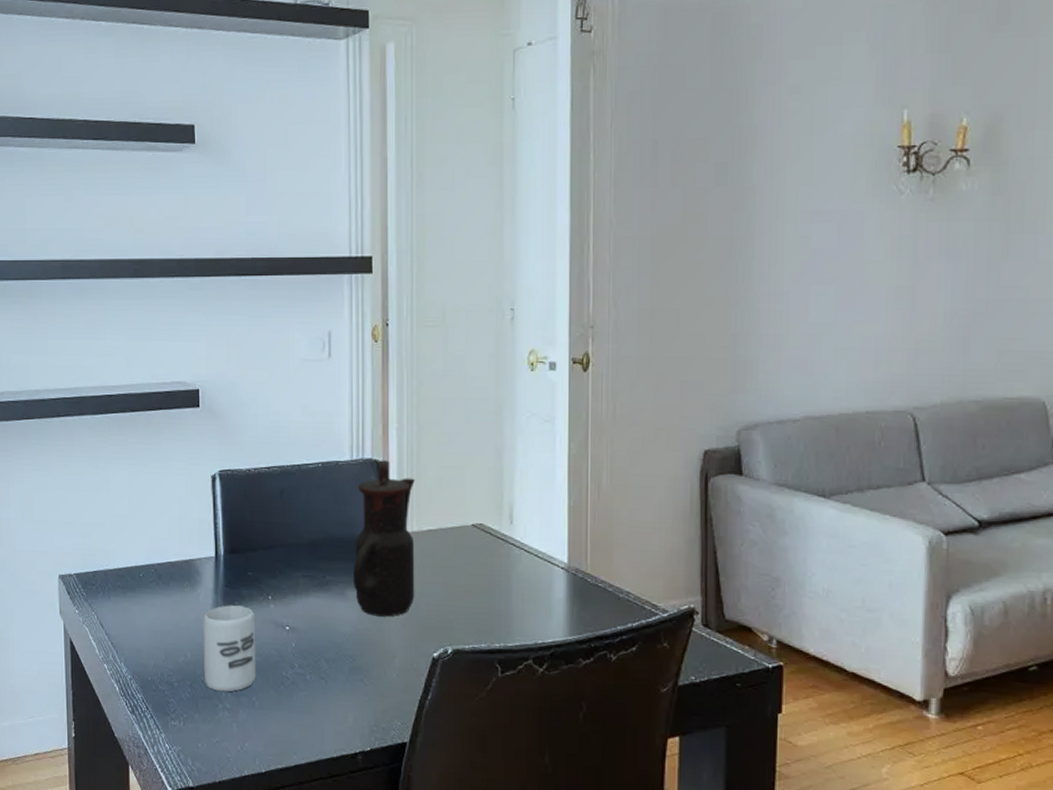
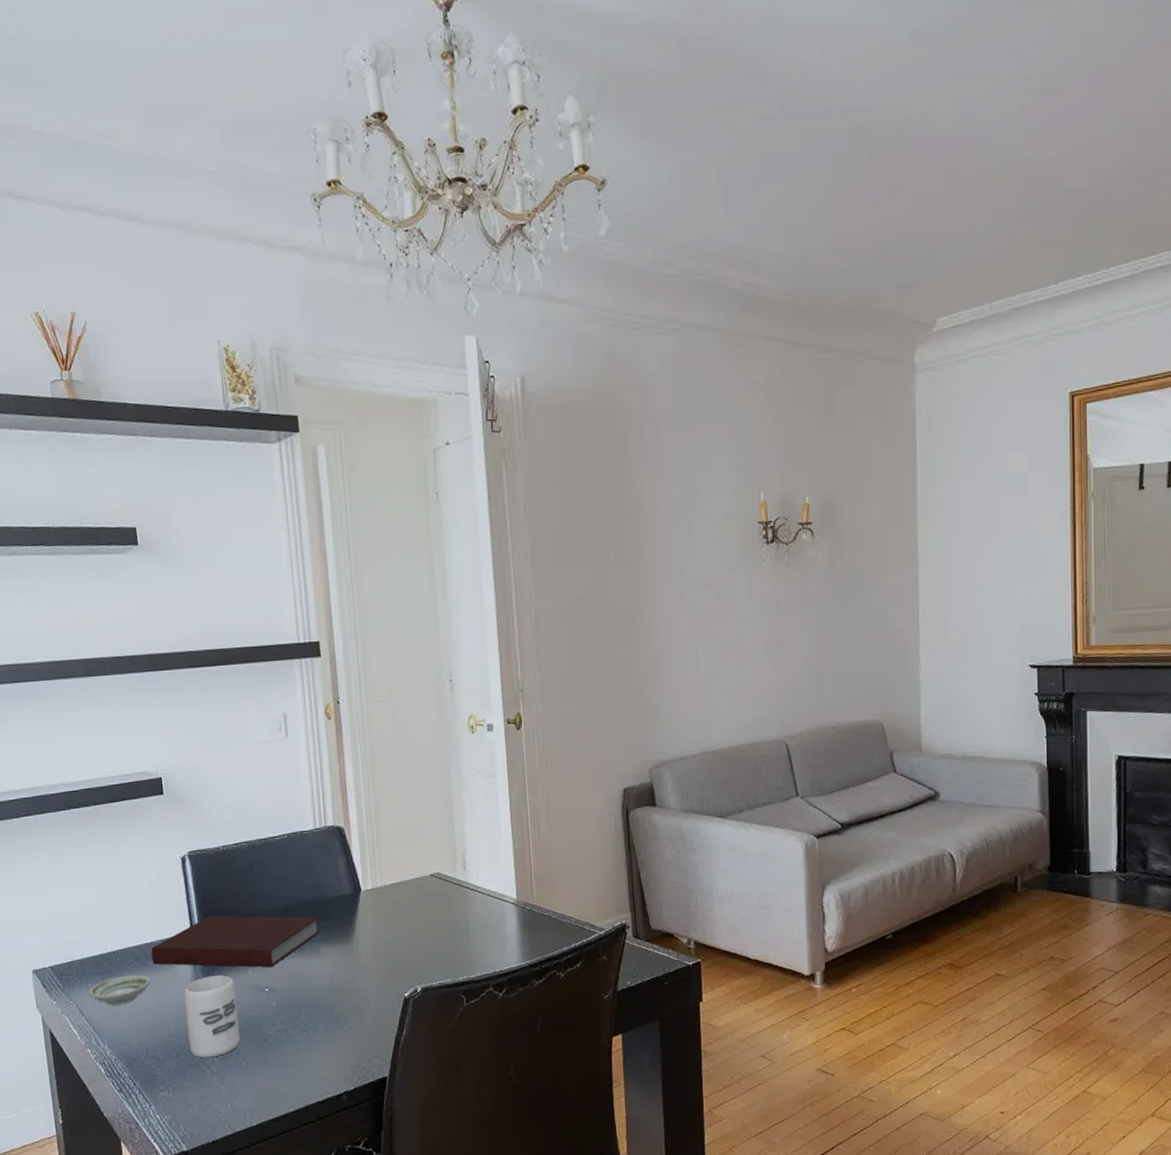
saucer: none [110,592,171,623] -> present [89,974,151,1005]
notebook: none [174,541,348,605] -> present [151,915,321,968]
teapot: present [352,460,415,617] -> none [322,825,384,968]

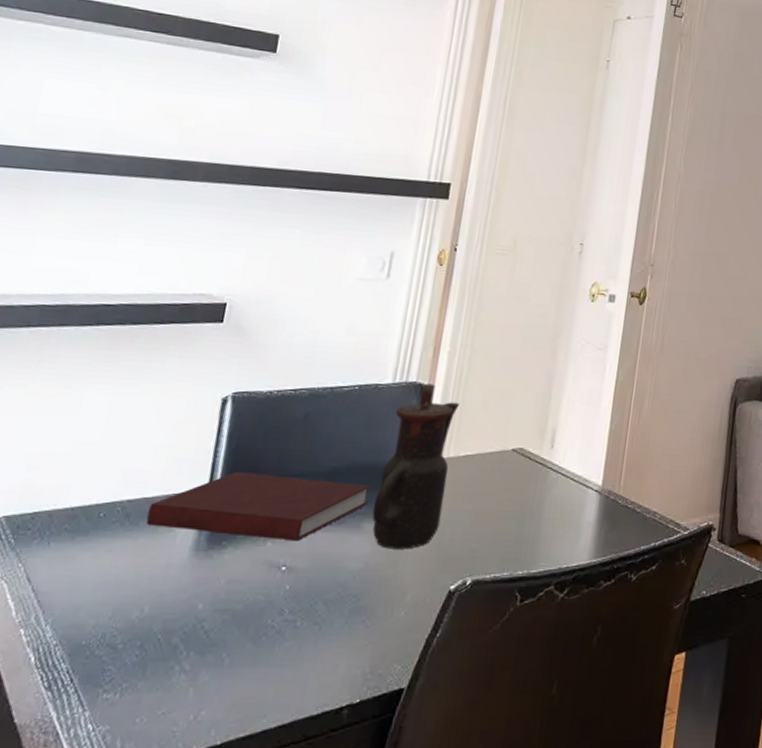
saucer: present [89,974,151,1005] -> none [47,535,137,573]
cup: present [183,975,241,1058] -> none [161,545,245,651]
teapot: none [322,825,384,968] -> present [372,383,459,549]

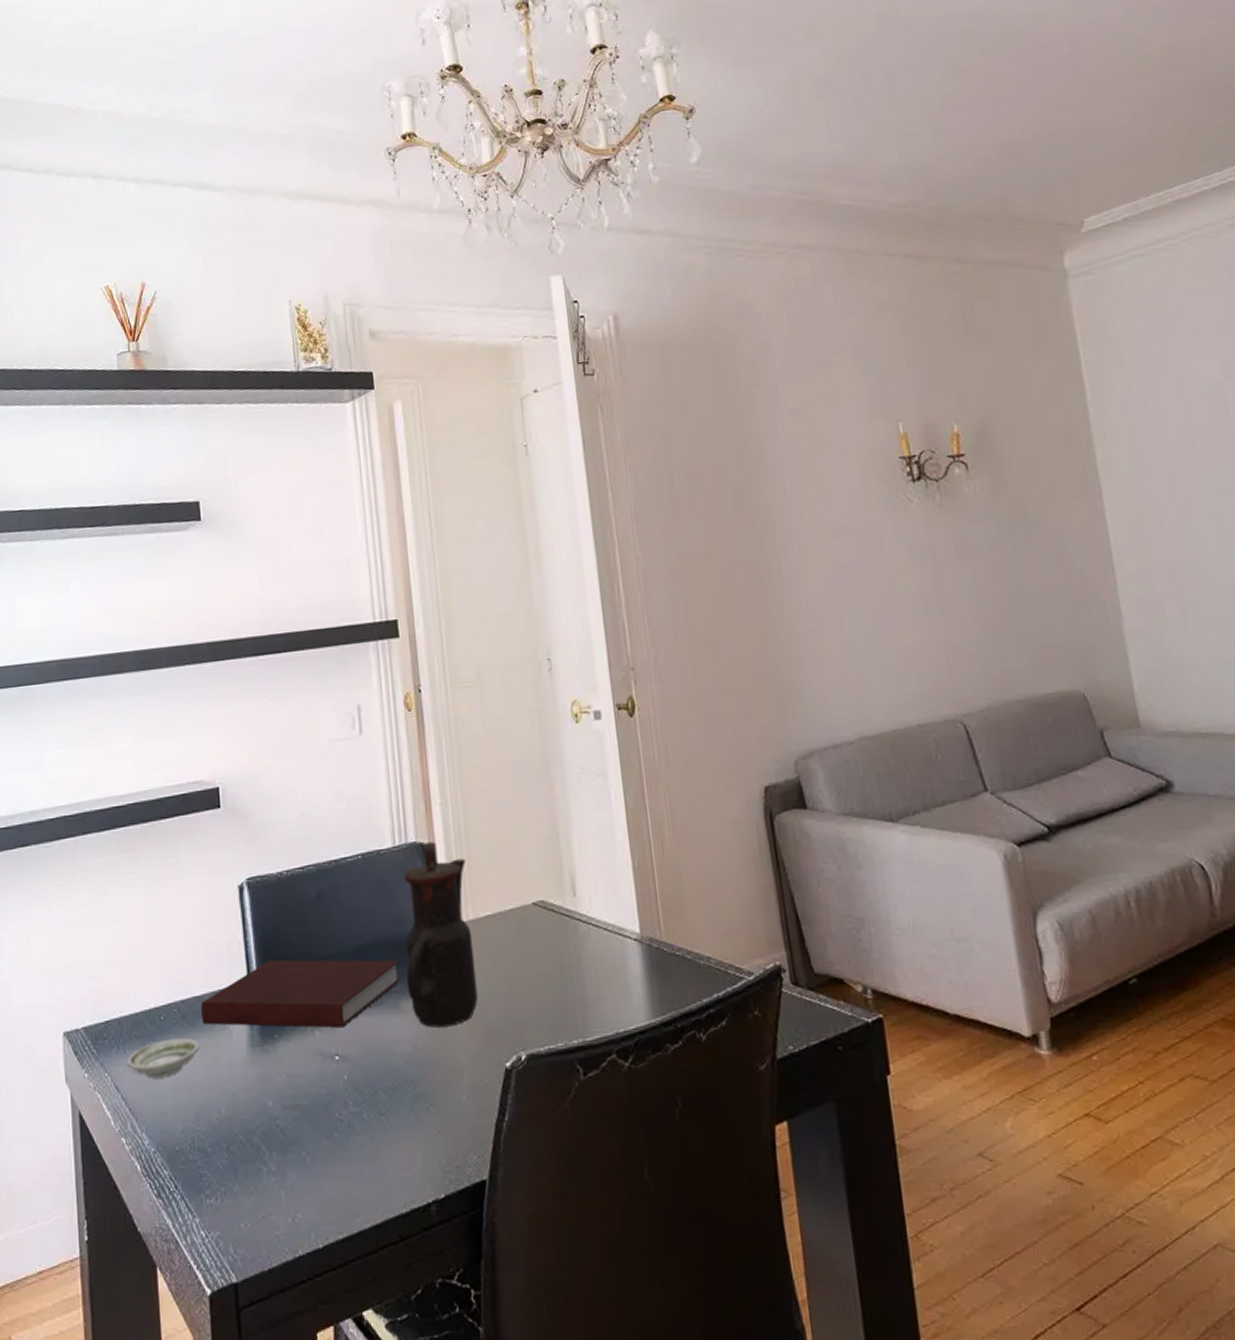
saucer: none [47,535,137,573] -> present [127,1037,199,1079]

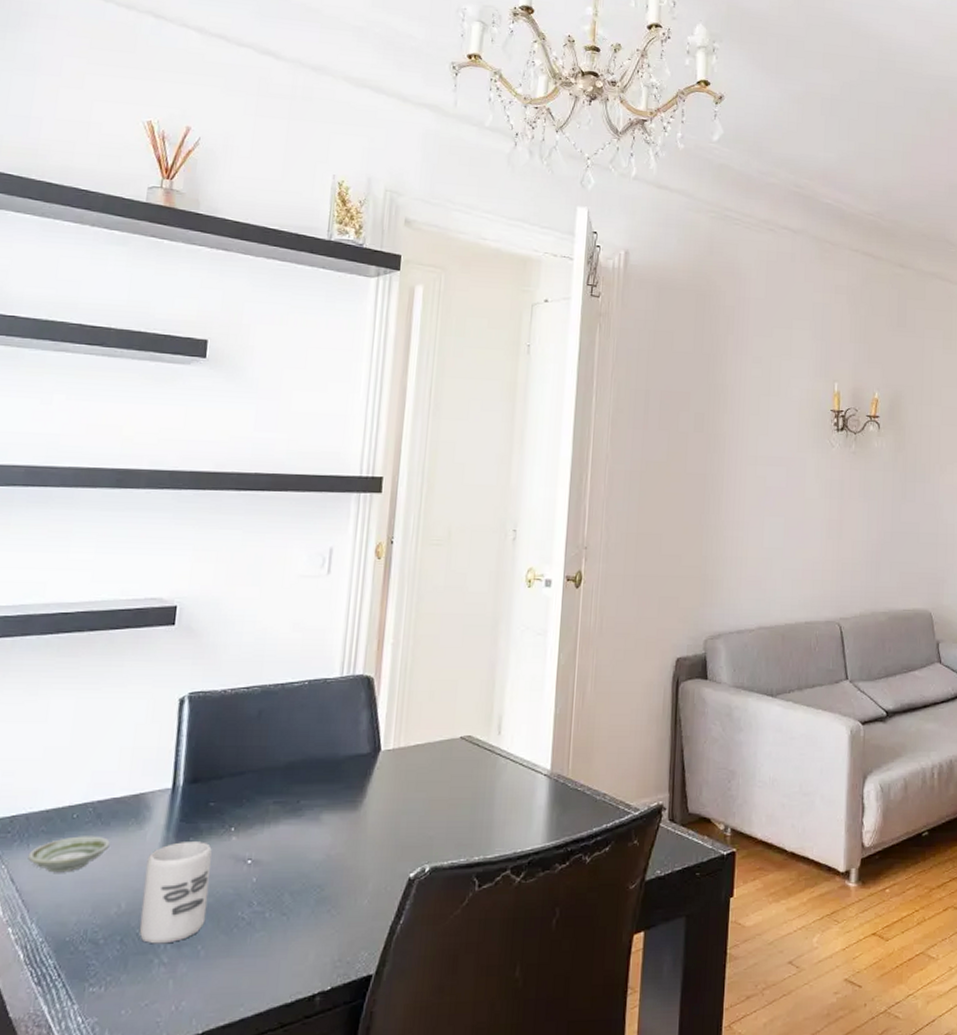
notebook: present [201,959,401,1028] -> none [117,769,327,835]
cup: none [237,1038,305,1151] -> present [139,842,212,944]
teapot: present [403,841,478,1028] -> none [329,676,406,839]

